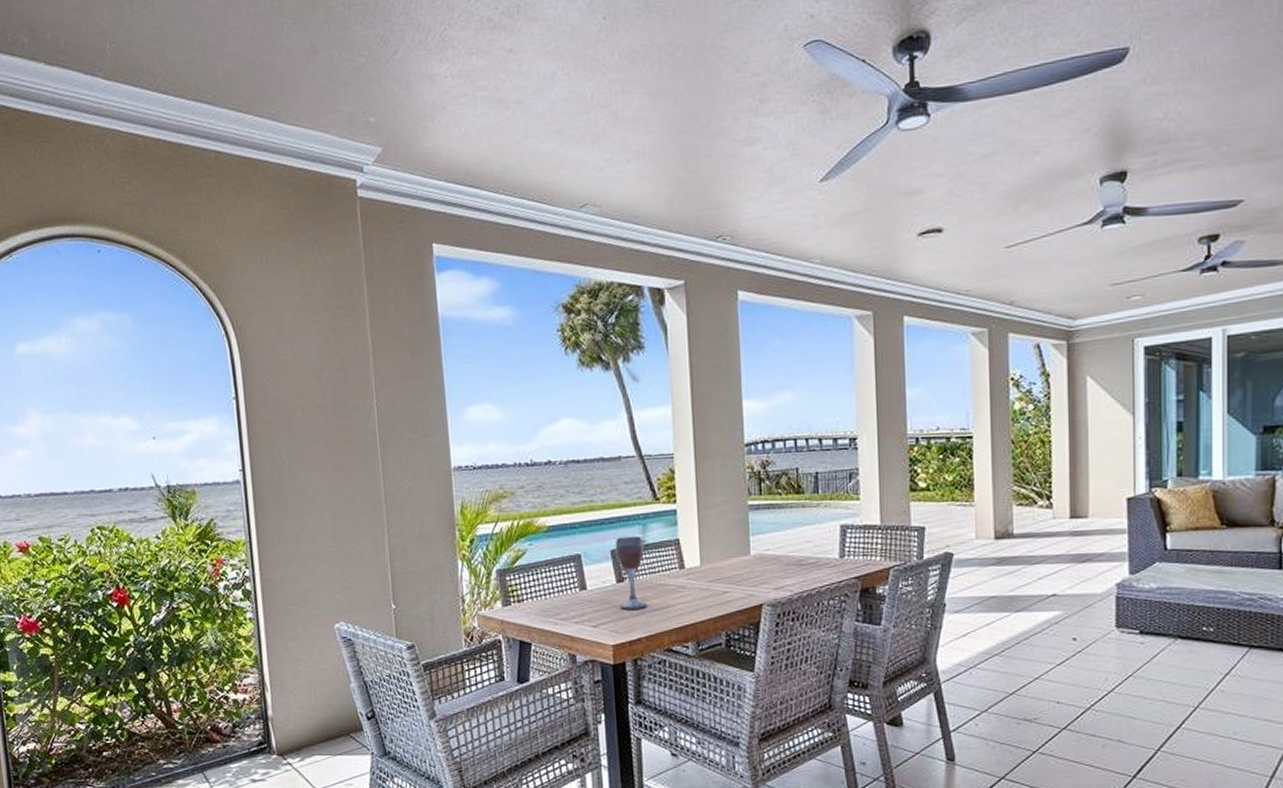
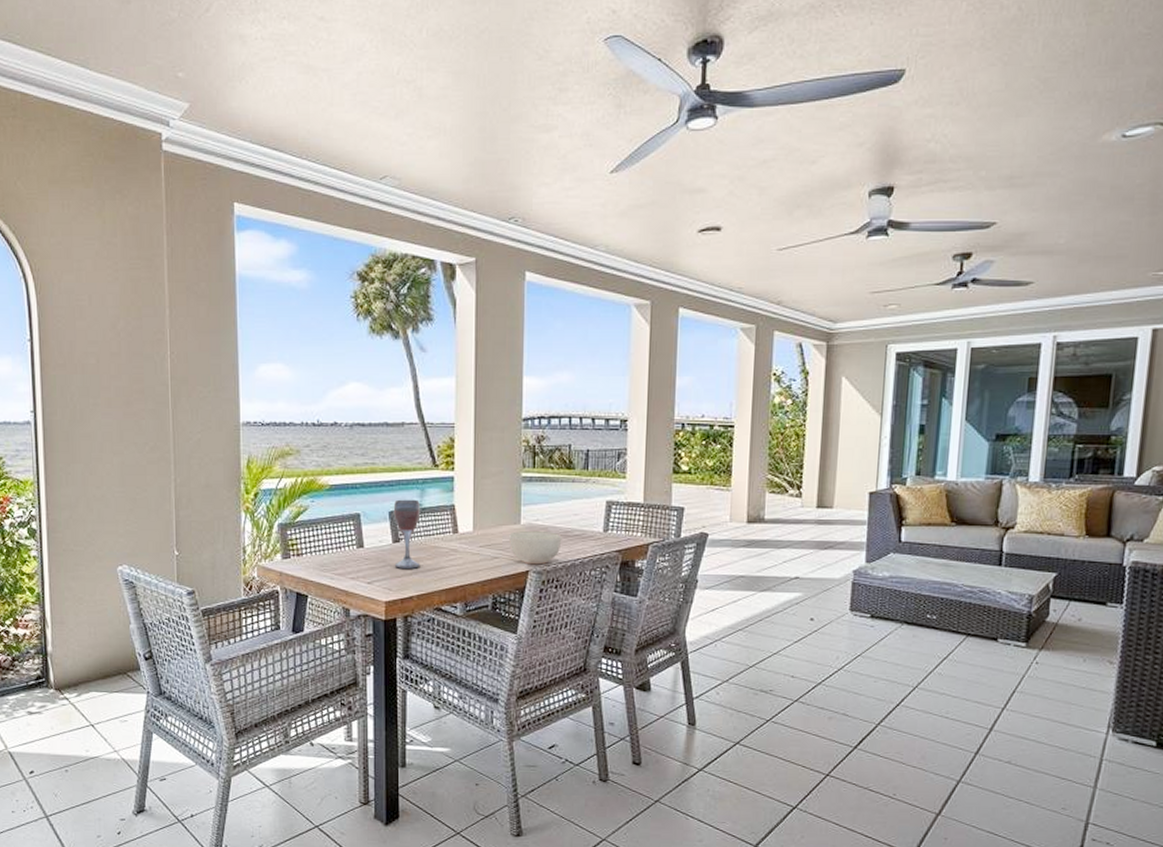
bowl: none [738,561,796,598] -> present [508,531,562,565]

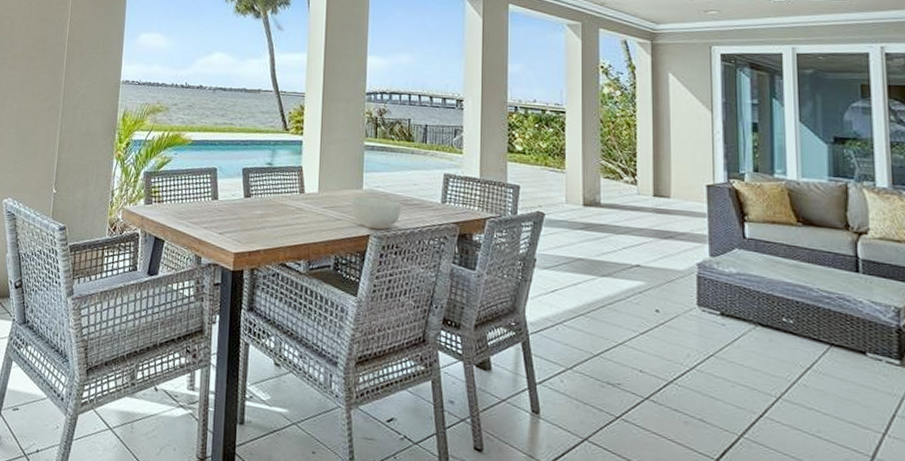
cup: present [393,499,421,569] -> none [244,157,272,224]

